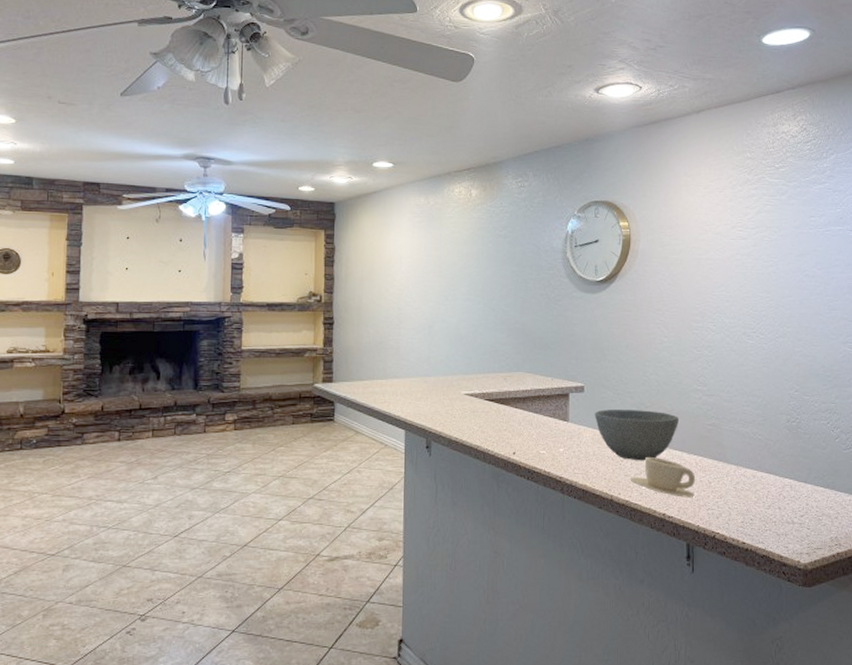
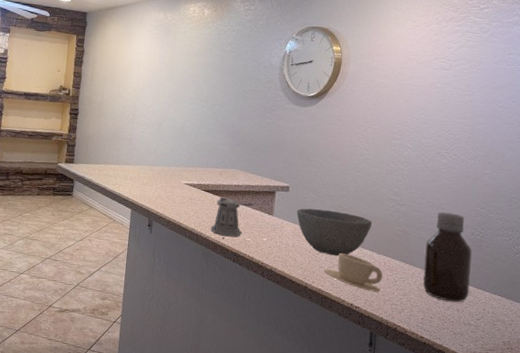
pepper shaker: none [499,405,545,451] -> present [210,196,253,237]
bottle: none [738,399,790,499] -> present [423,212,473,303]

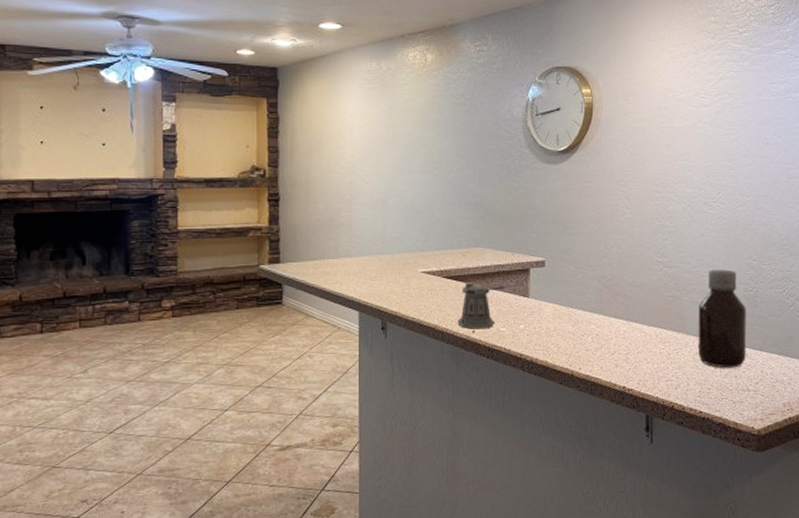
bowl: present [296,208,372,256] -> none [555,283,639,335]
cup: present [323,253,383,293] -> none [590,331,656,370]

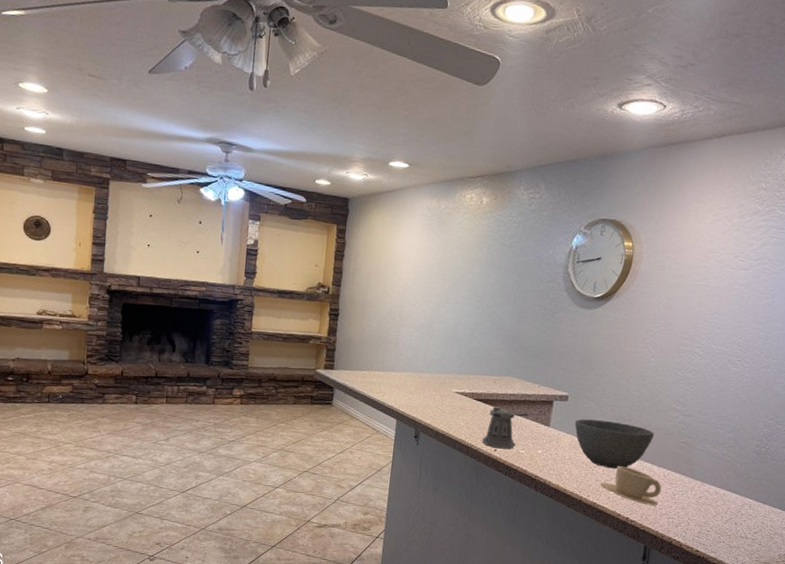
bowl: none [555,283,639,335] -> present [574,419,654,469]
cup: none [590,331,656,370] -> present [599,466,662,506]
bottle: present [697,269,747,368] -> none [702,423,756,516]

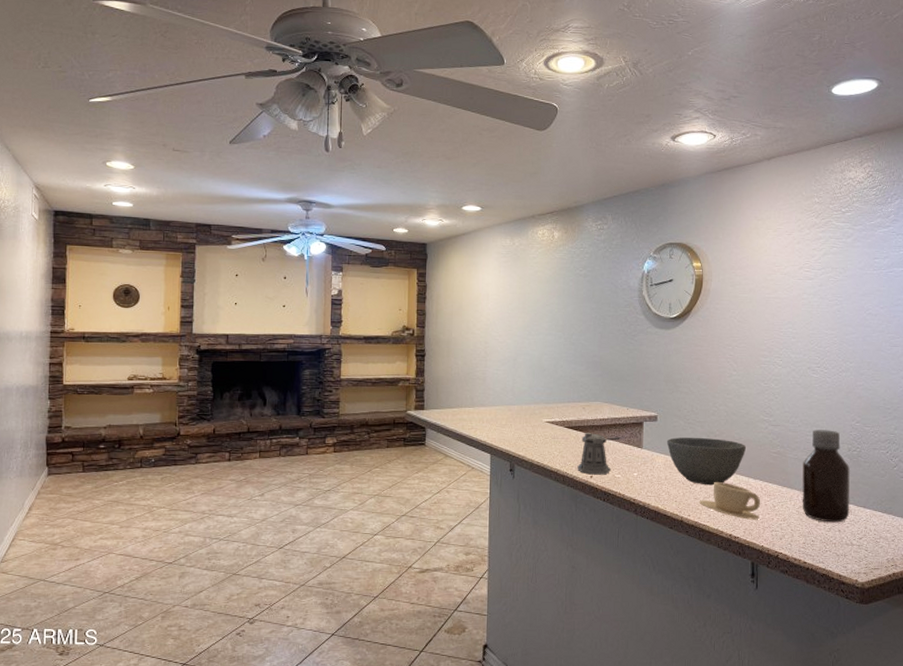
bottle: none [702,423,756,516] -> present [801,429,851,523]

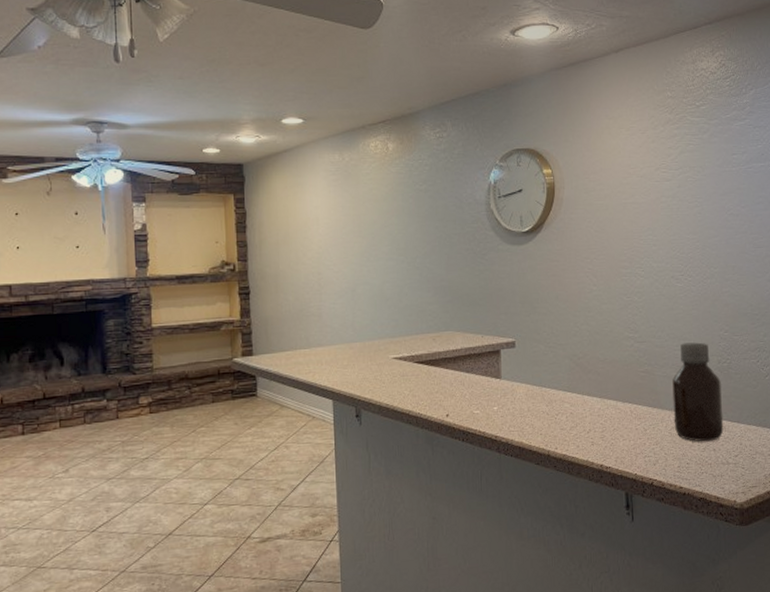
pepper shaker: present [577,432,620,475] -> none [431,365,477,413]
bowl: present [666,437,746,486] -> none [526,361,612,414]
cup: present [699,482,761,520] -> none [565,409,632,447]

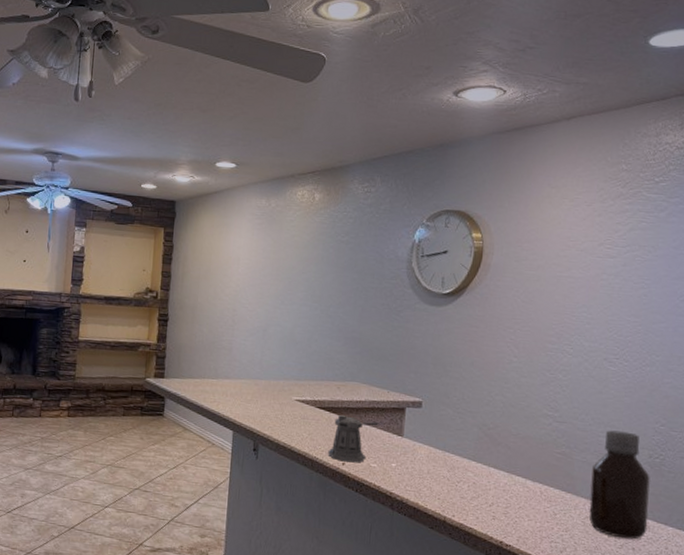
pepper shaker: none [431,365,477,413] -> present [328,414,379,463]

